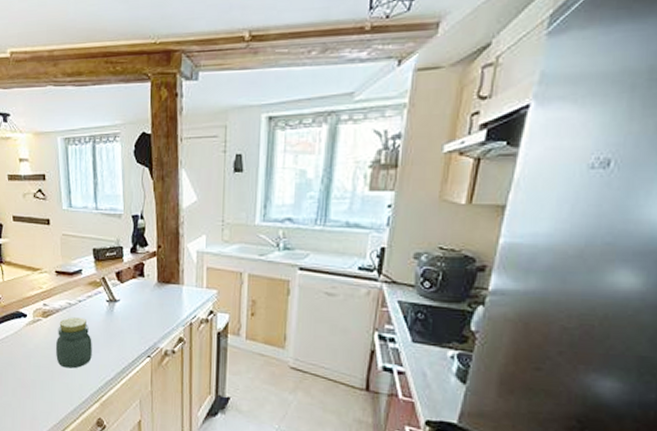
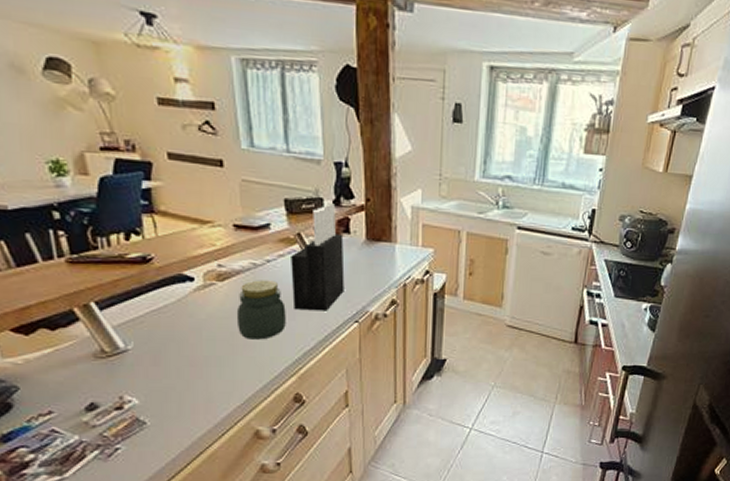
knife block: none [97,251,139,346] -> present [291,203,345,311]

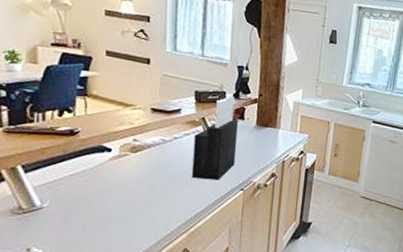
jar: present [236,280,286,340] -> none [142,153,185,202]

